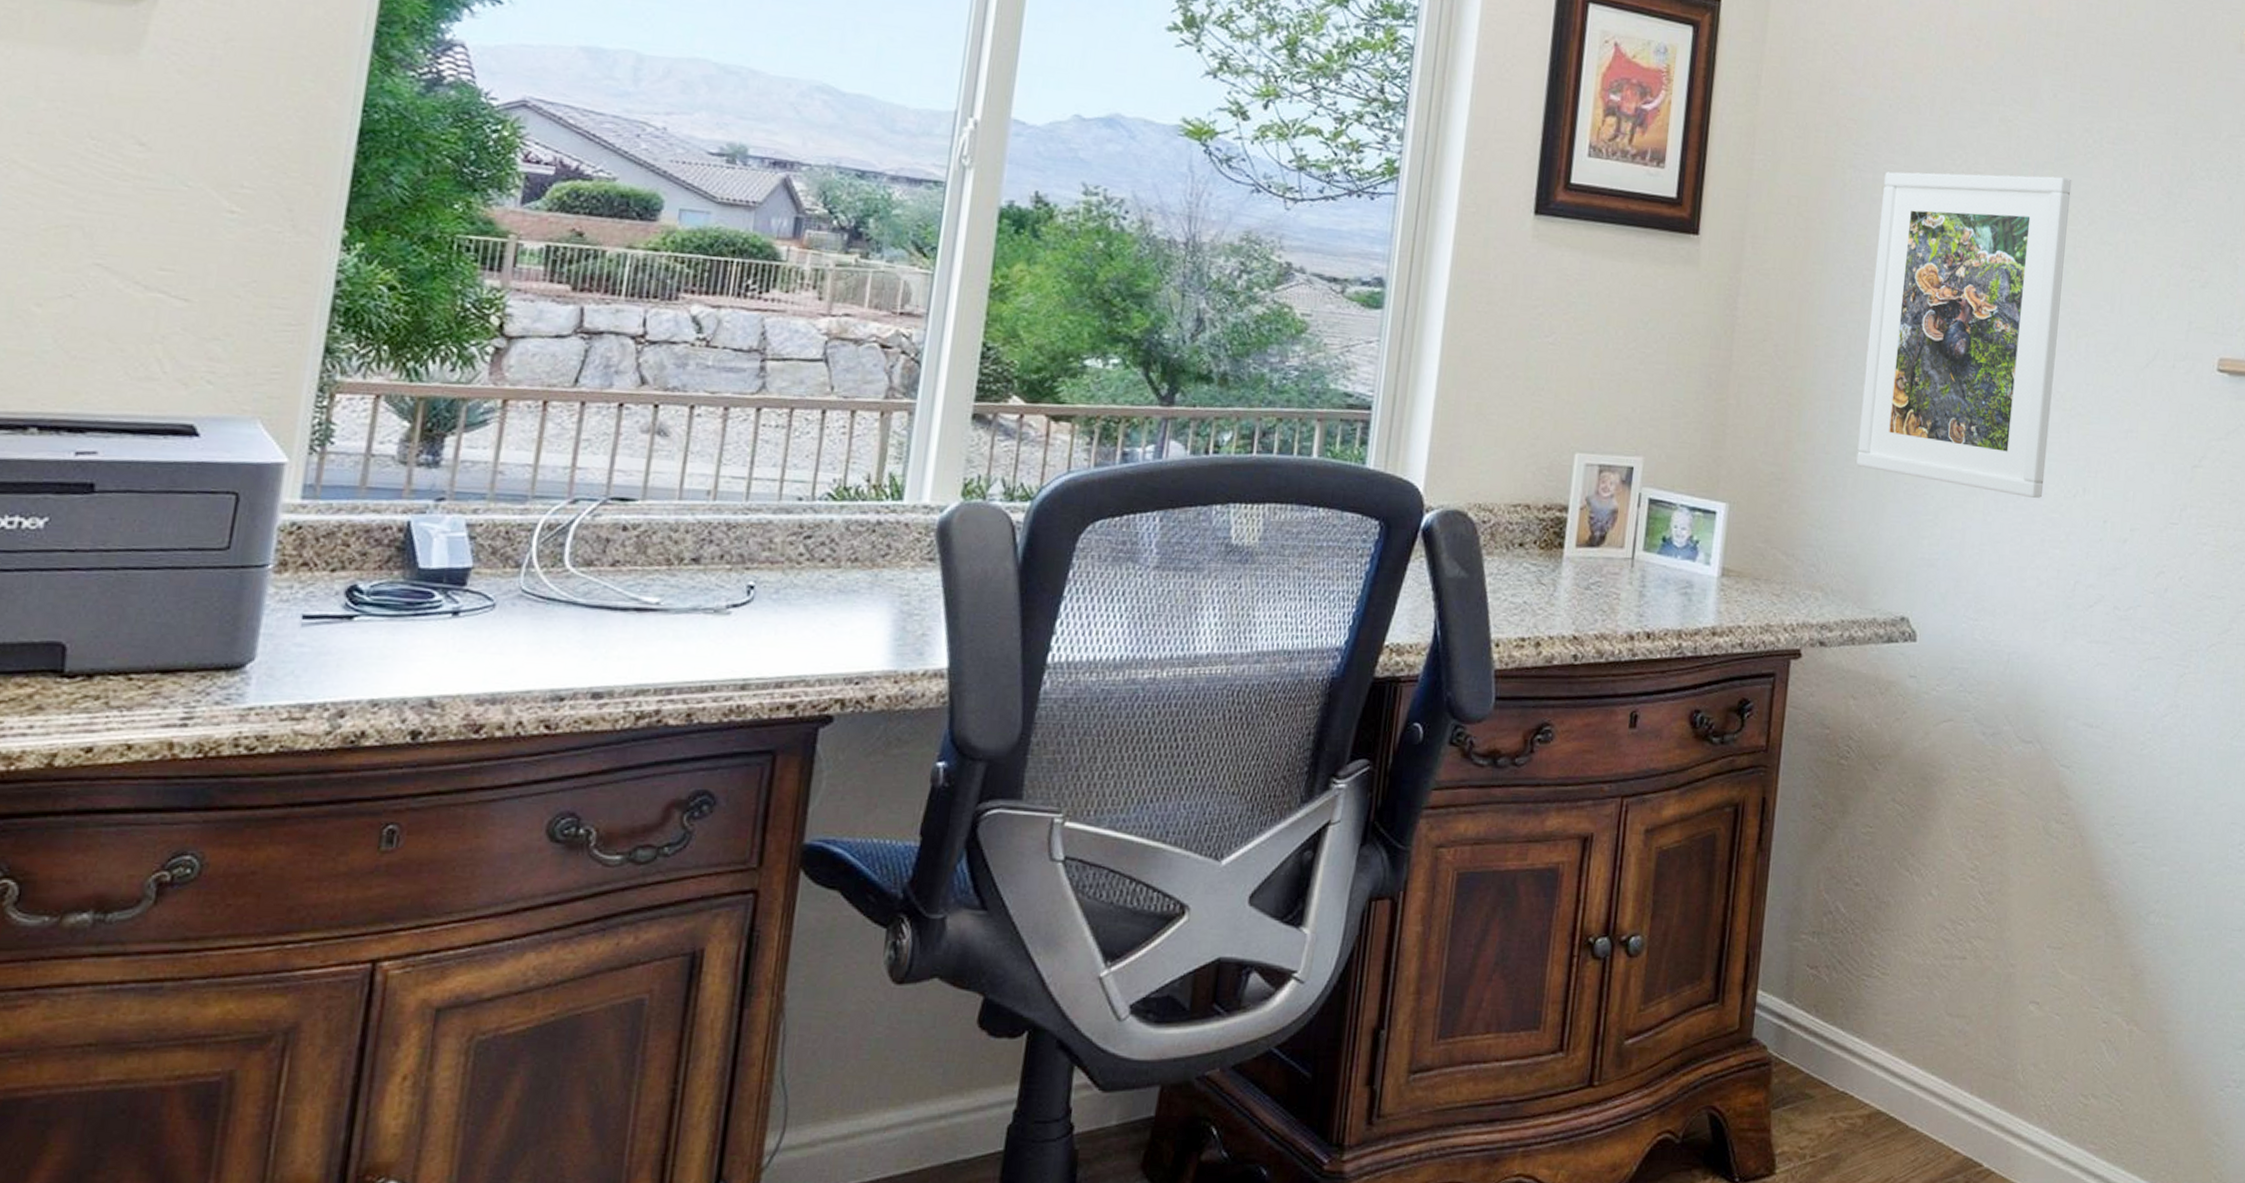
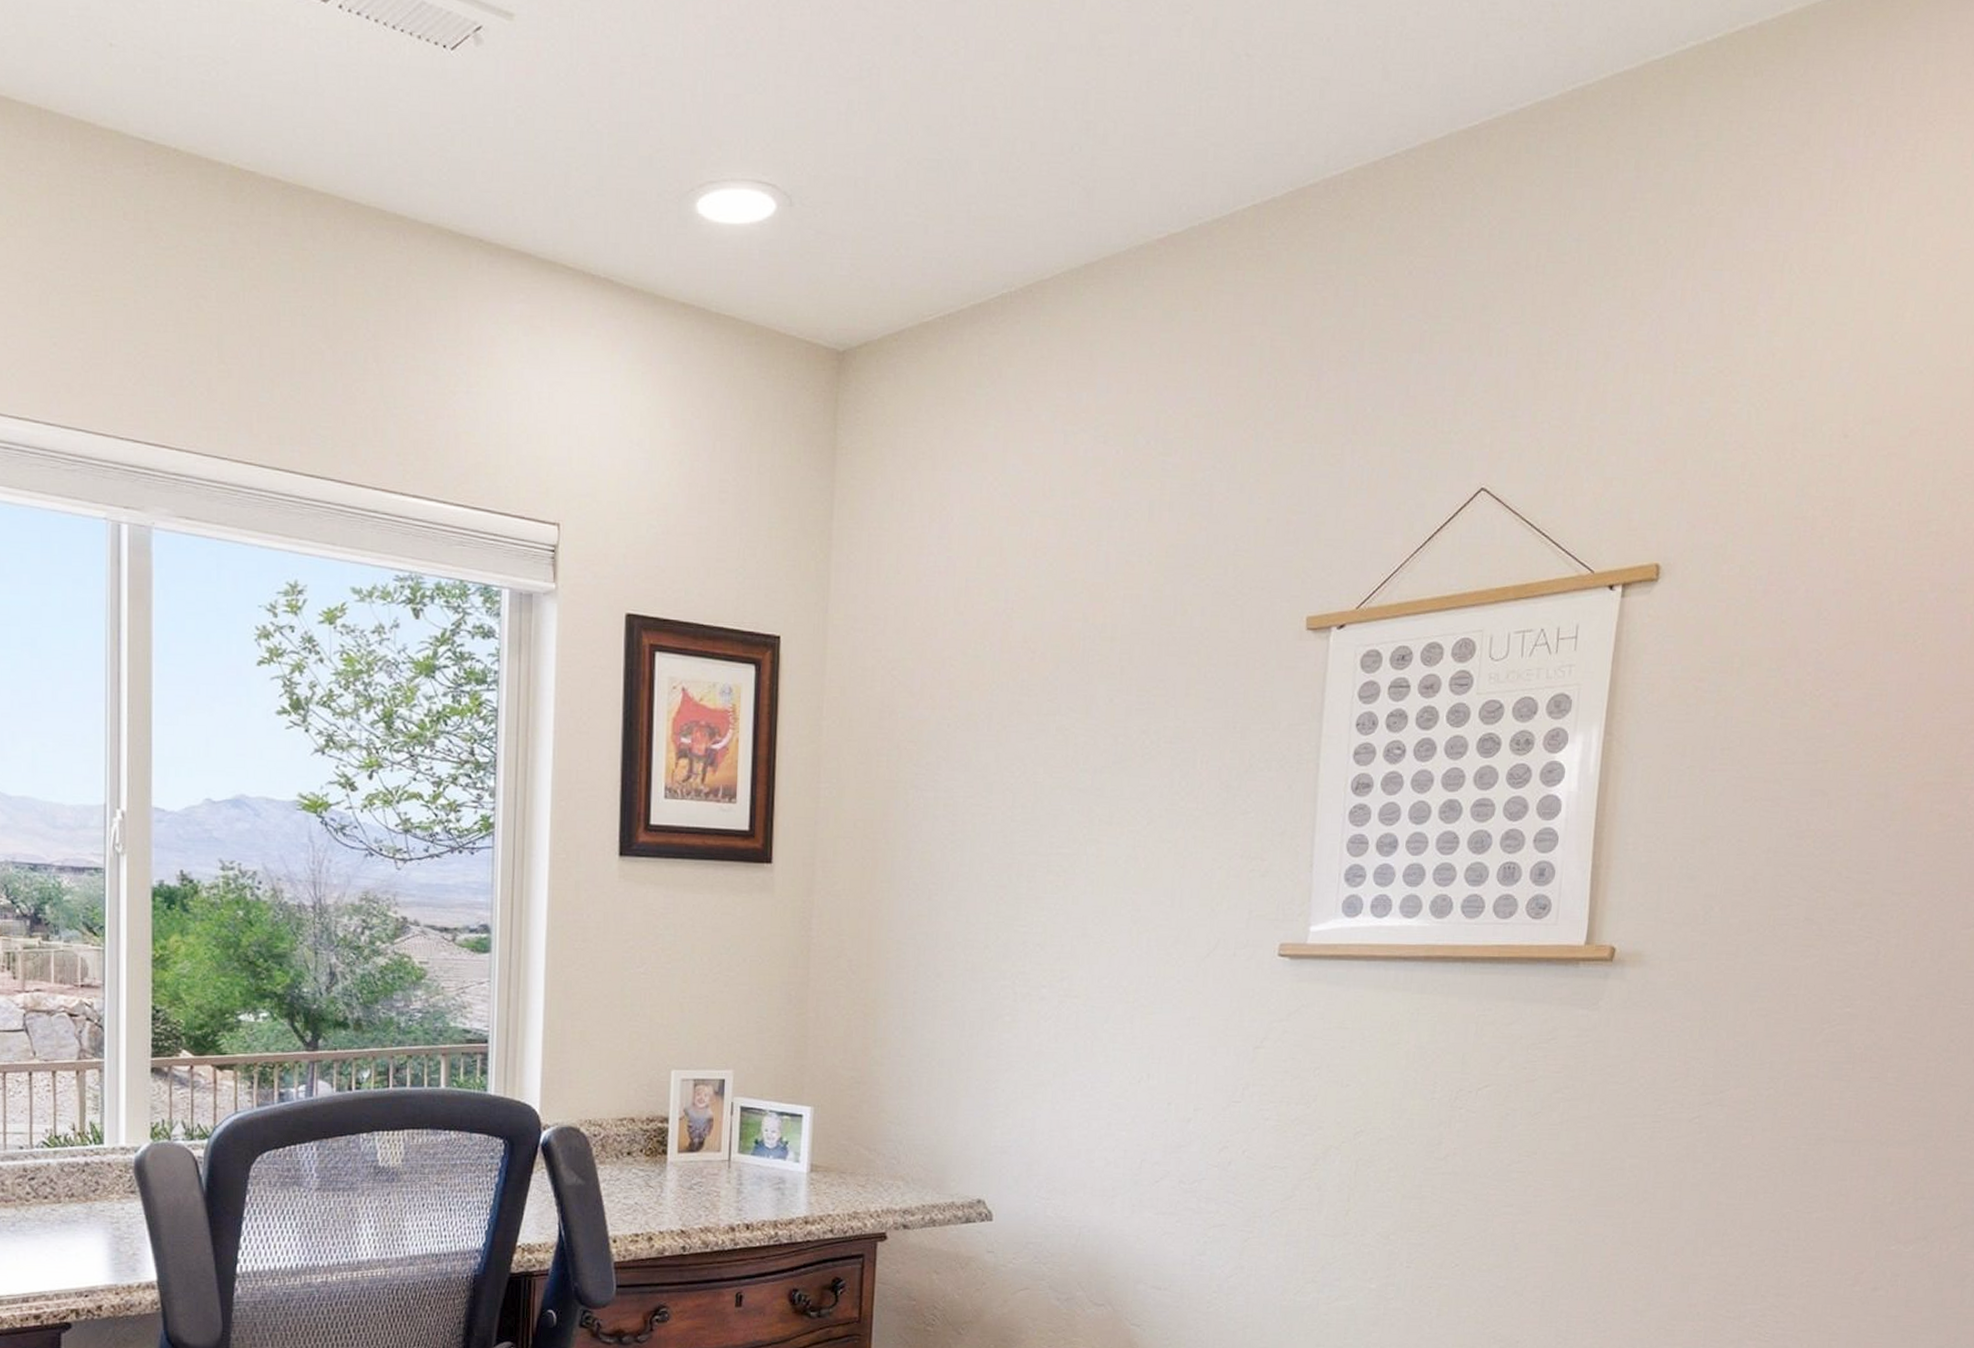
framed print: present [1856,171,2072,498] -> none [930,779,1130,1086]

